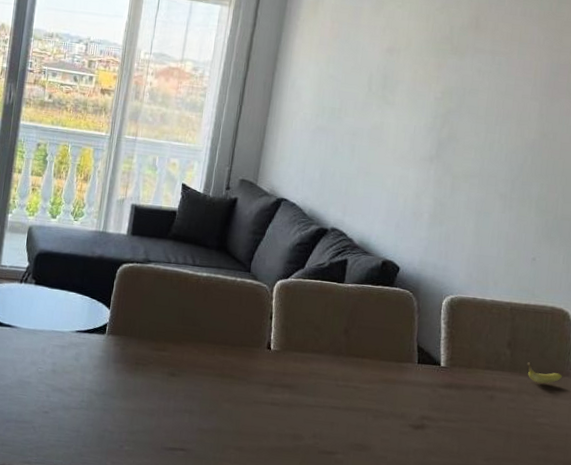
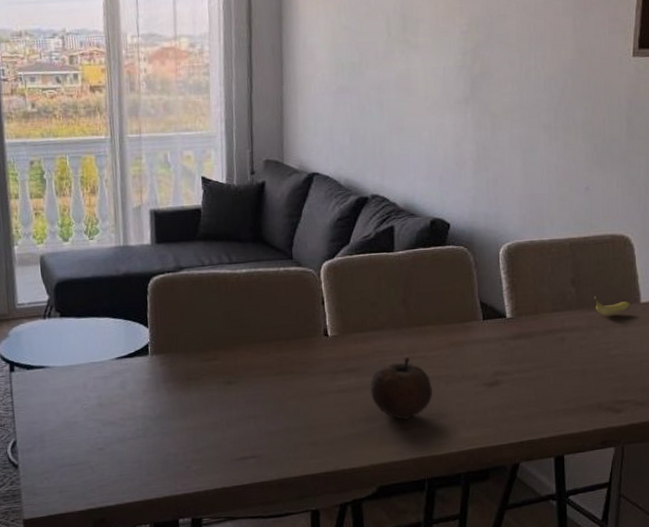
fruit: none [301,384,361,444] -> present [369,357,433,420]

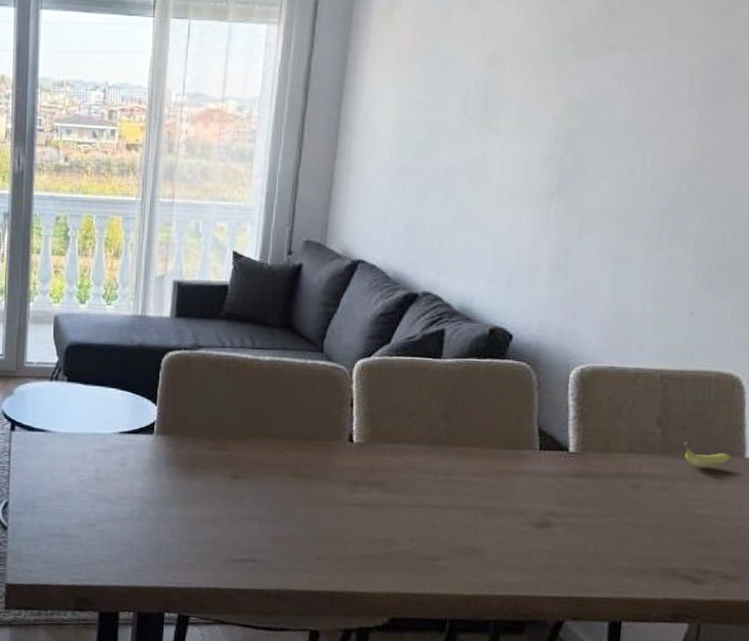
fruit: present [369,357,433,420] -> none [394,479,469,549]

